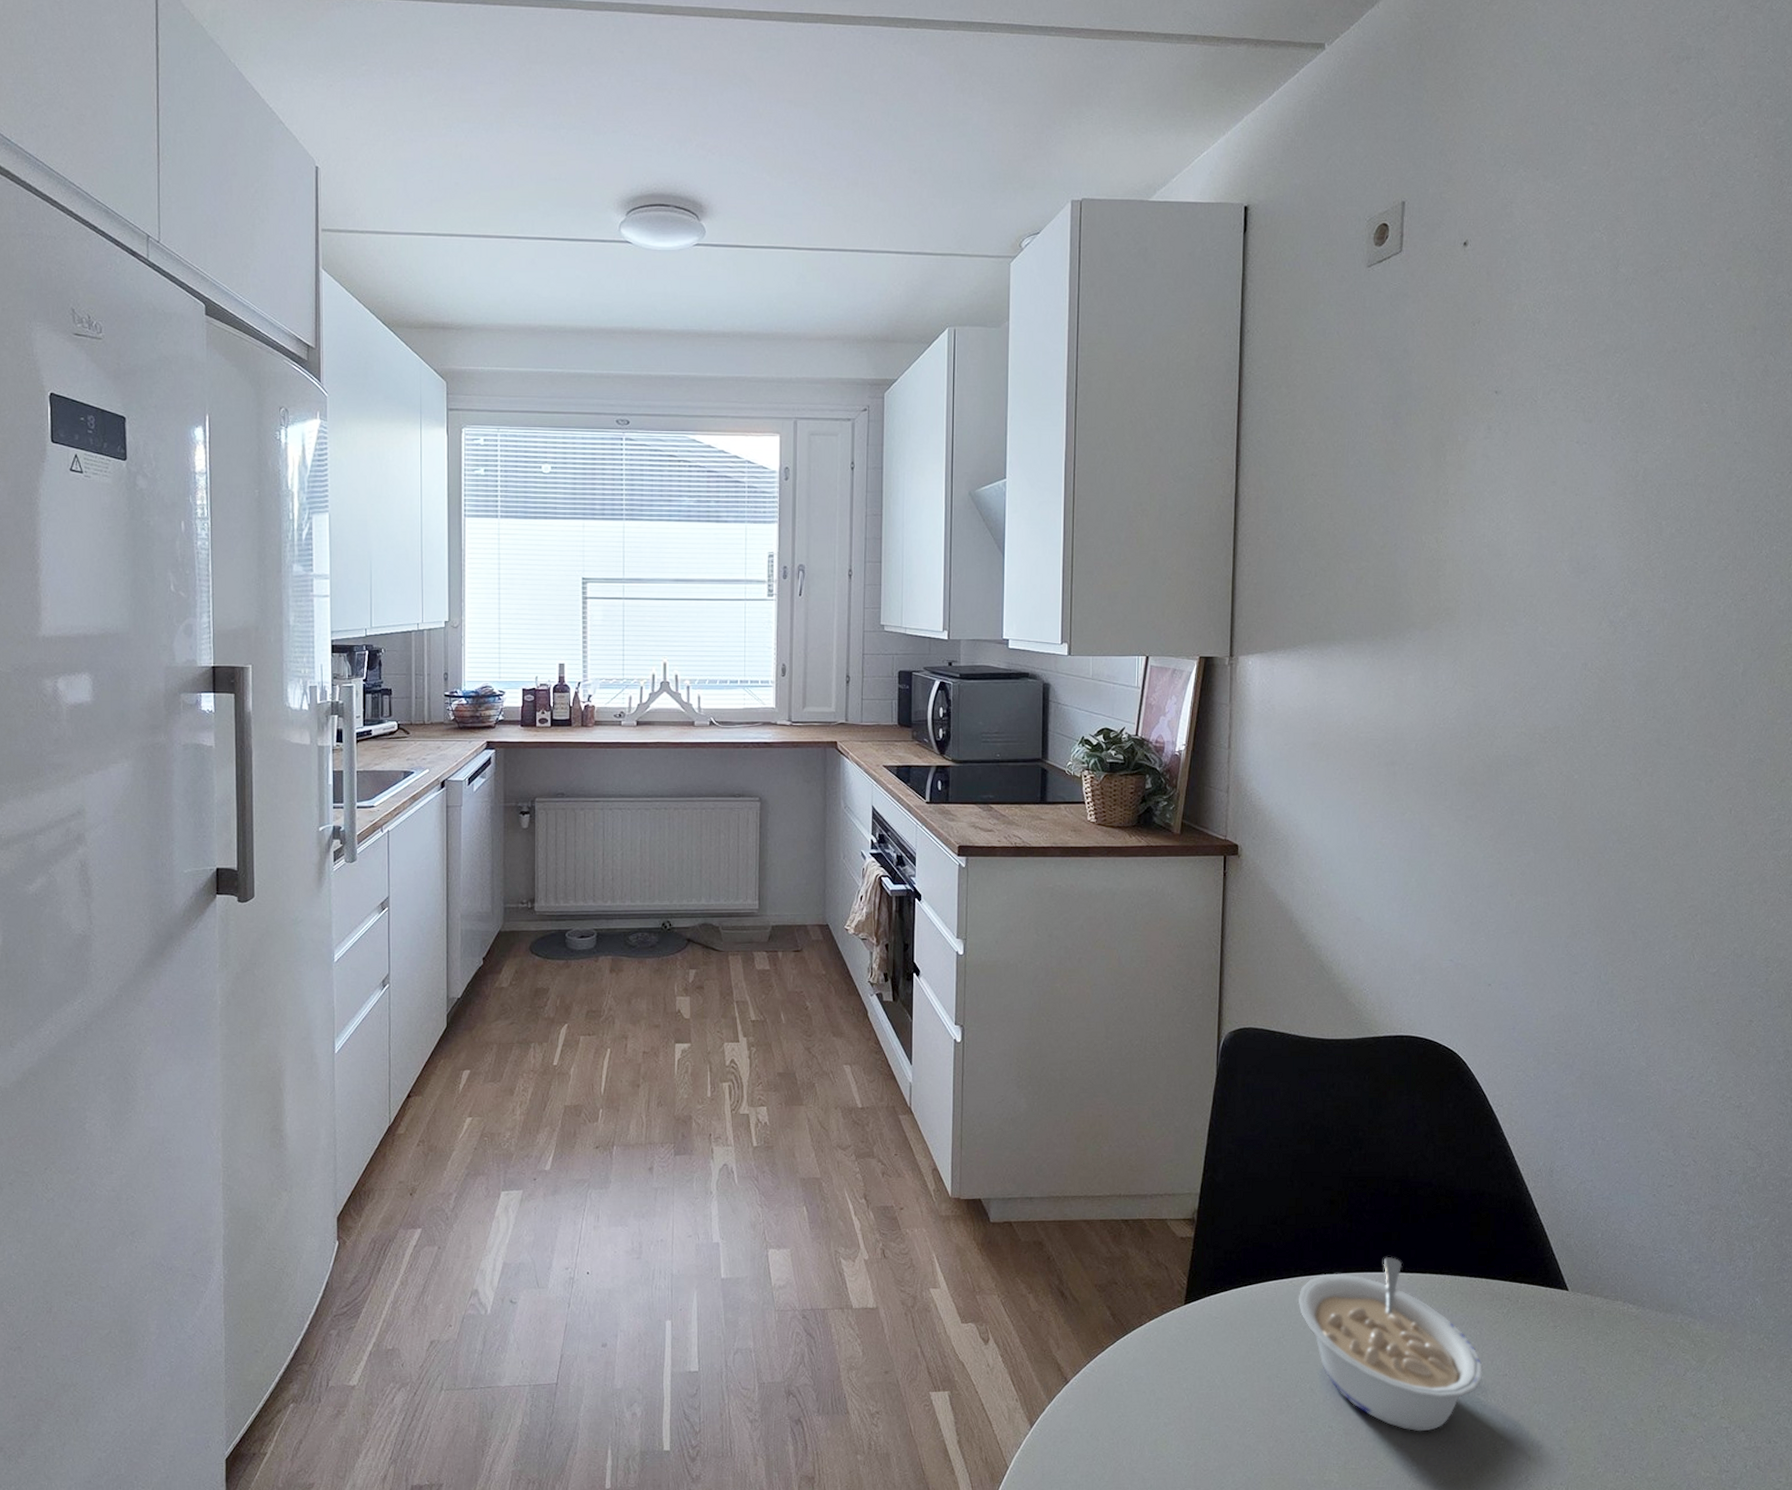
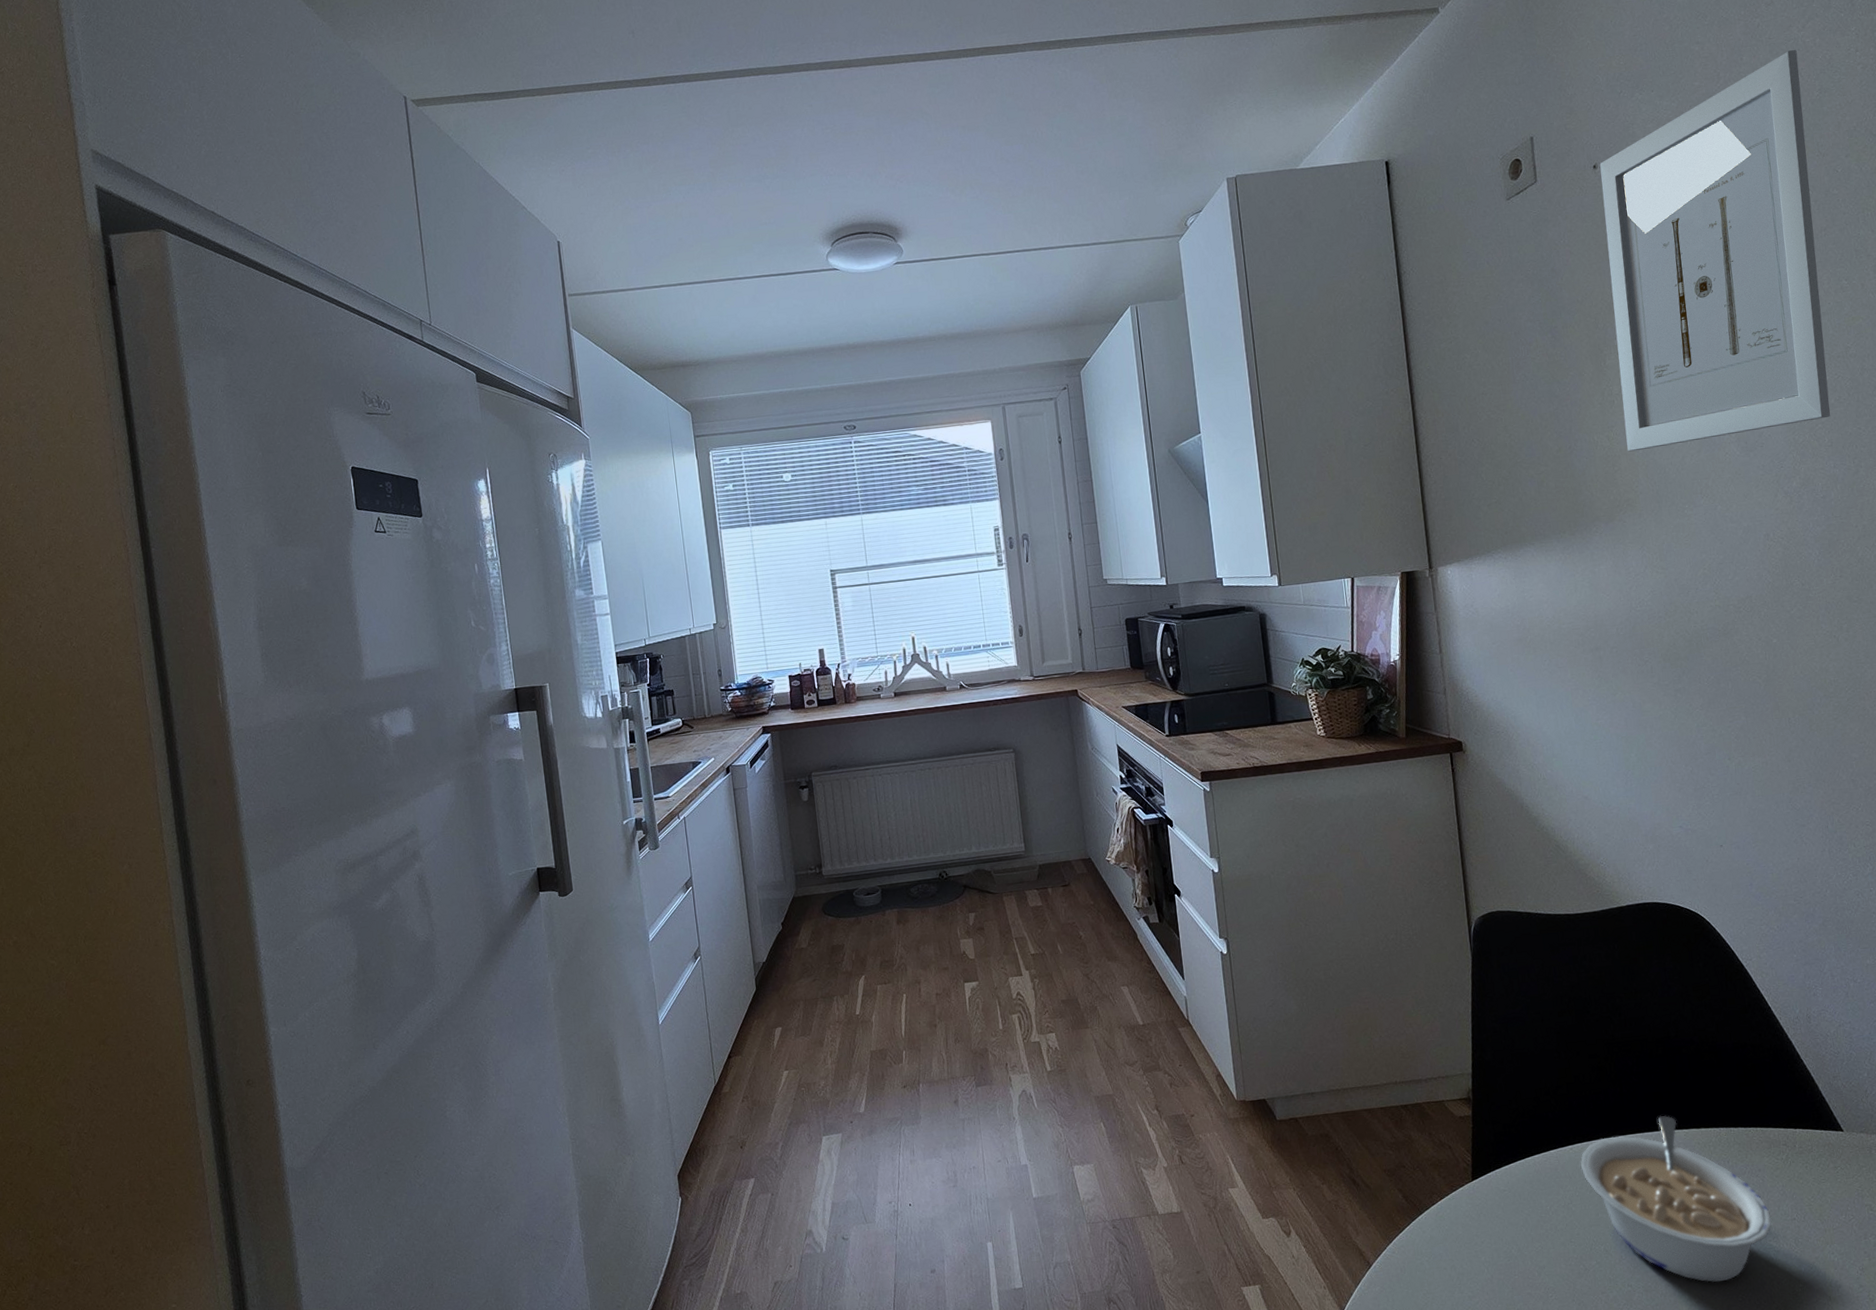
wall art: none [1455,146,1694,558] -> present [1600,50,1831,452]

